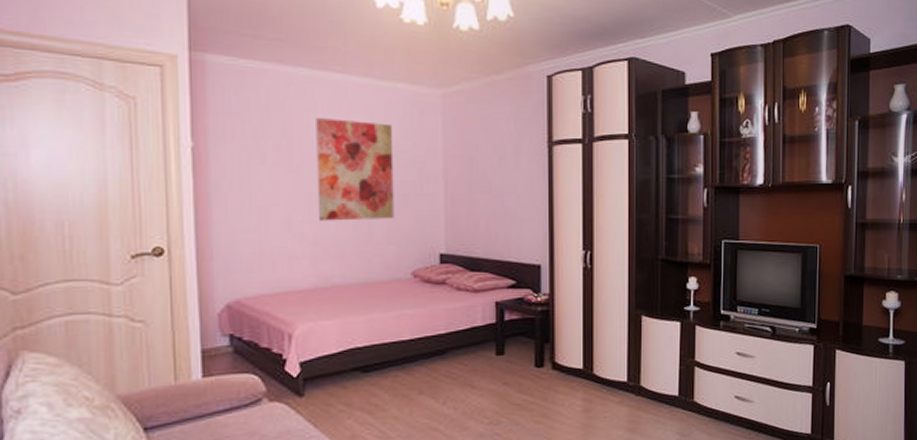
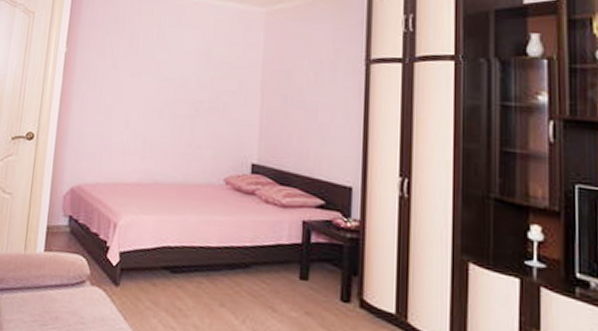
wall art: present [316,118,394,221] -> none [151,31,220,126]

